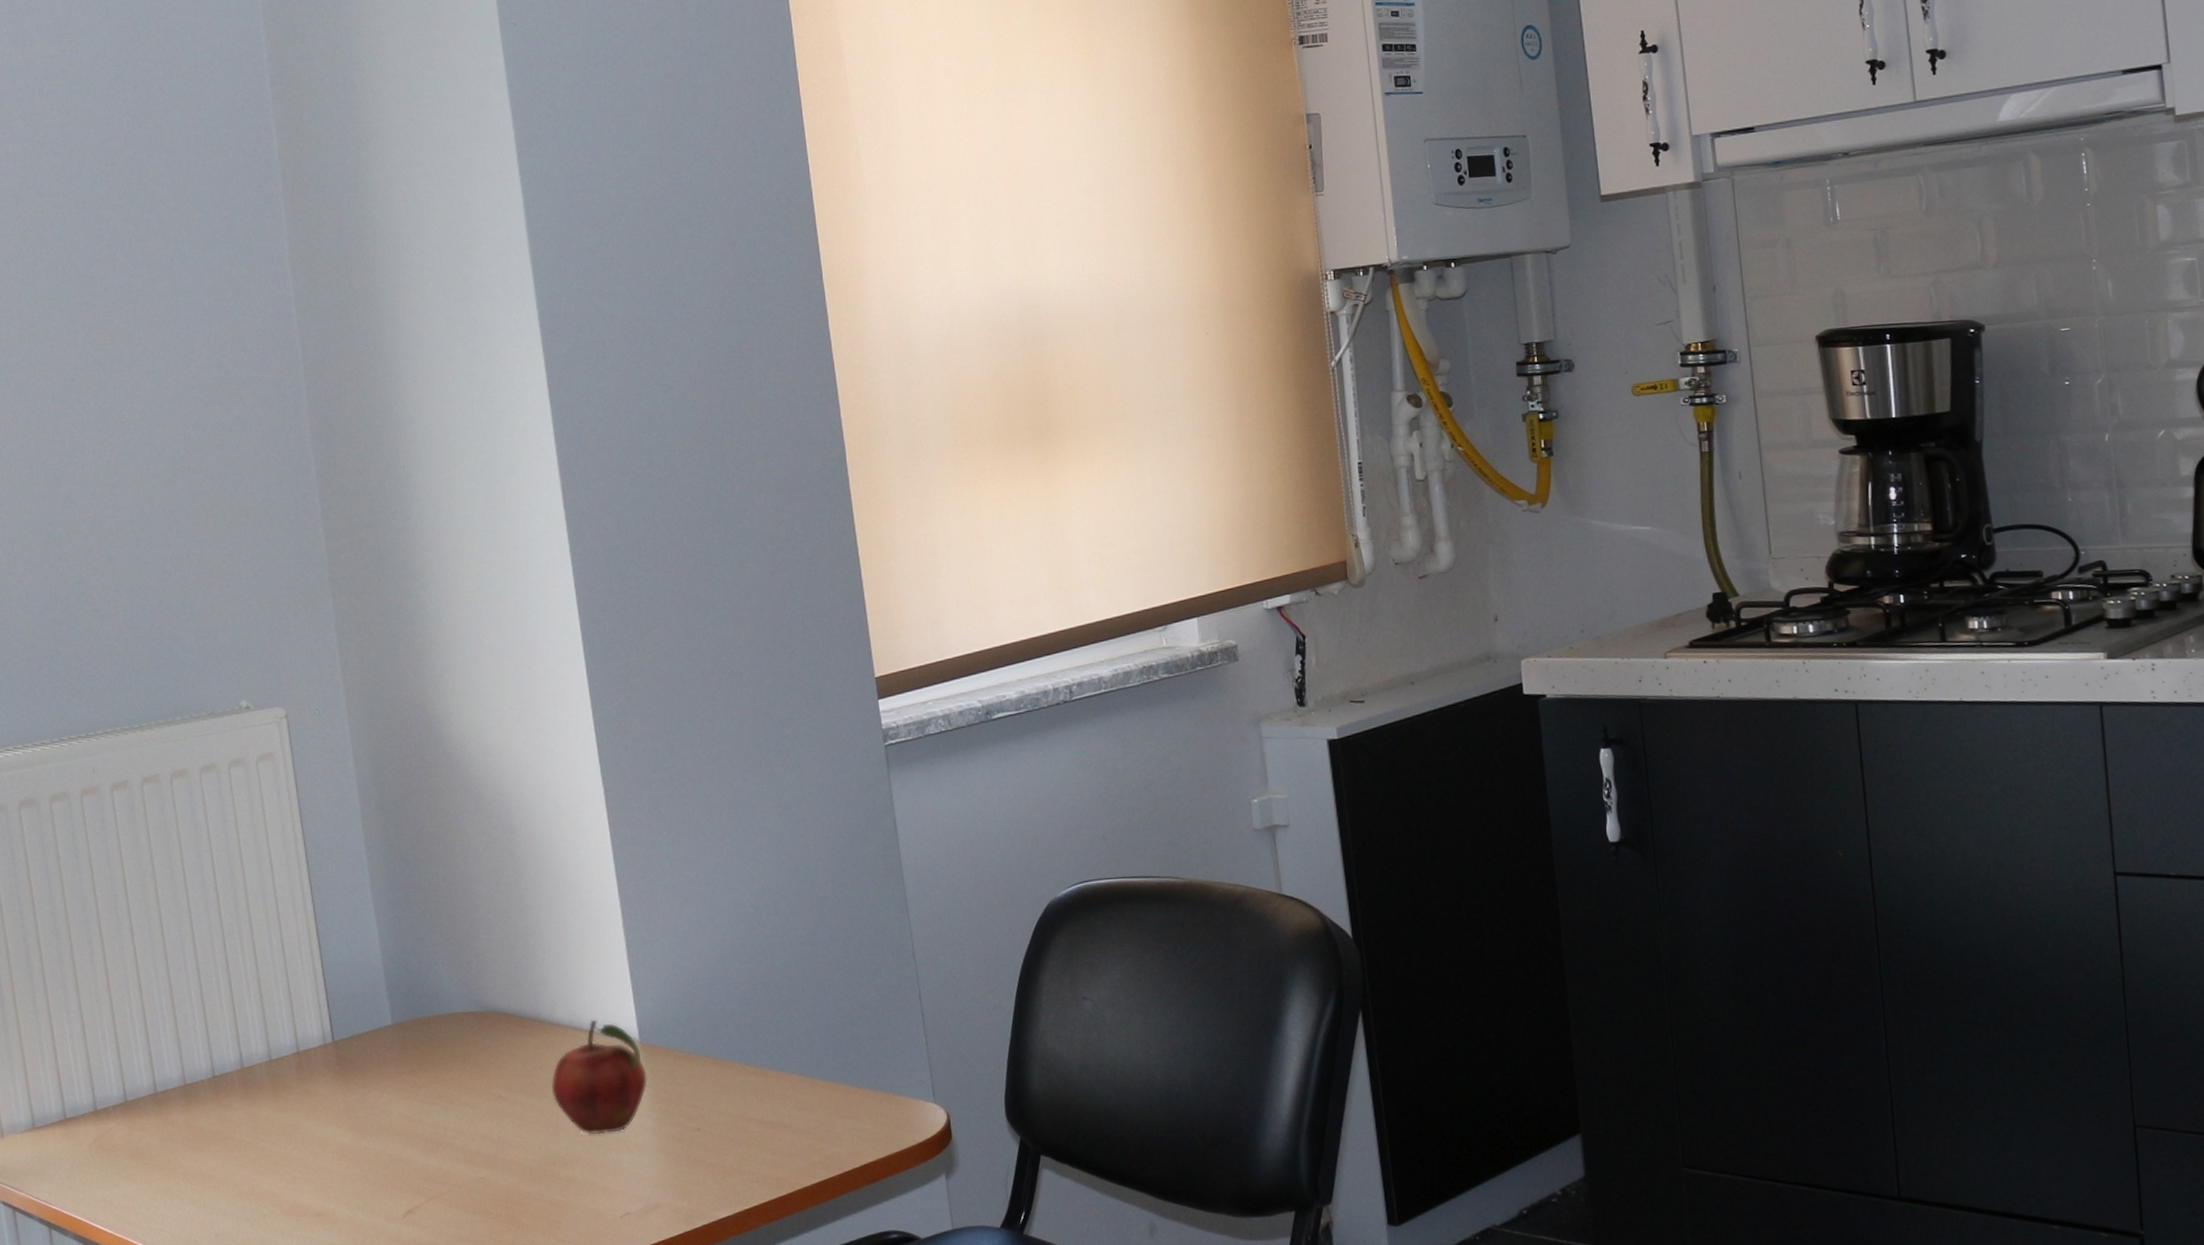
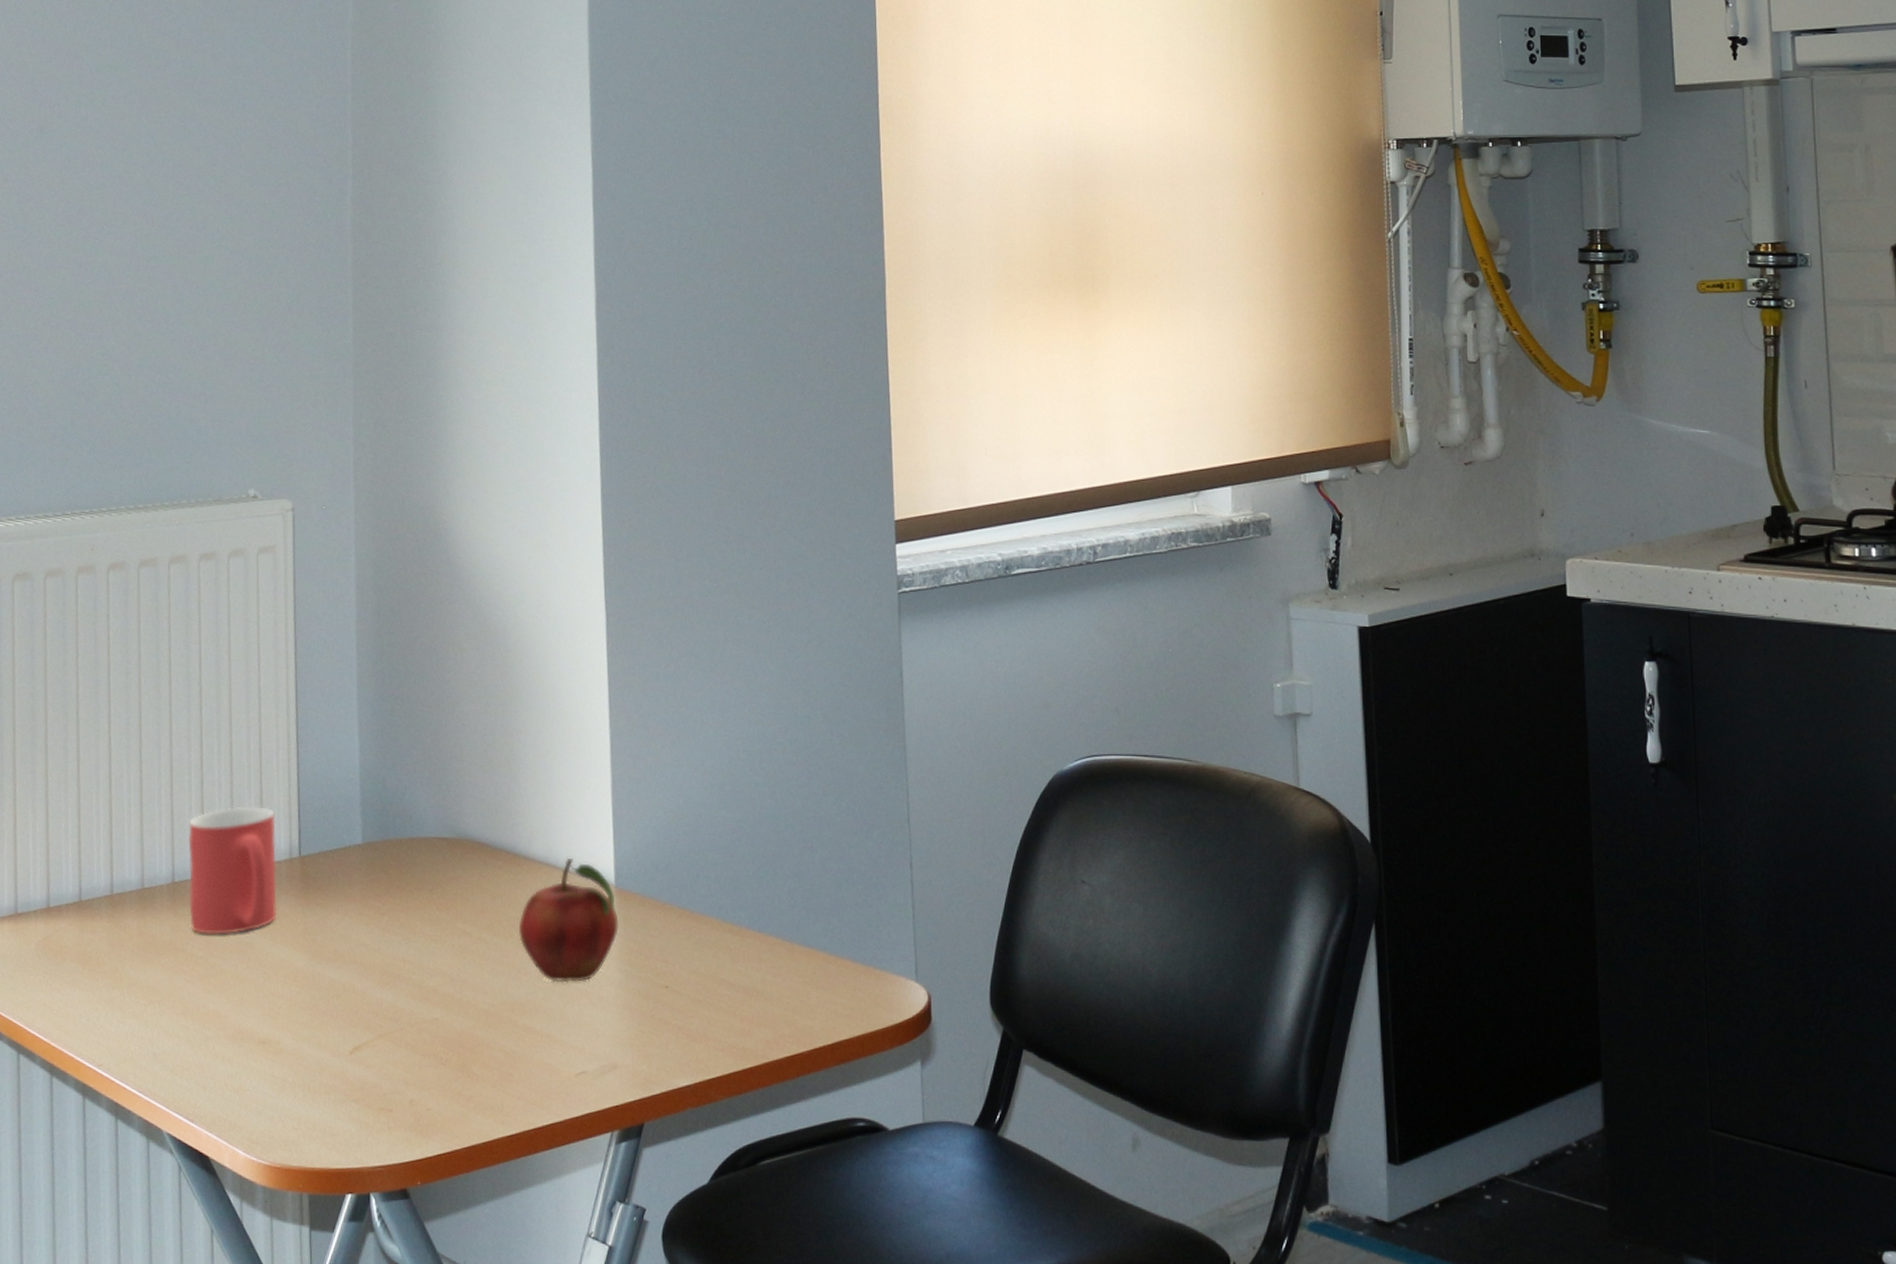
mug: none [222,998,318,1122] -> present [188,806,277,935]

